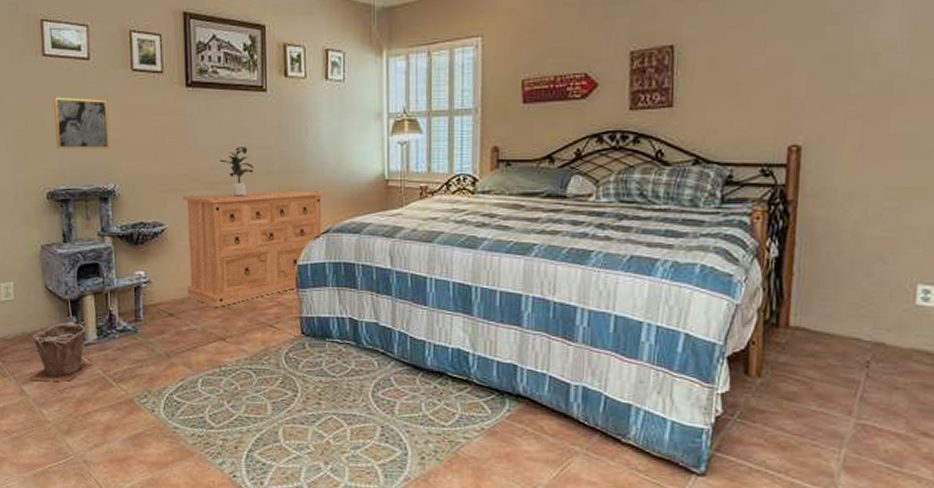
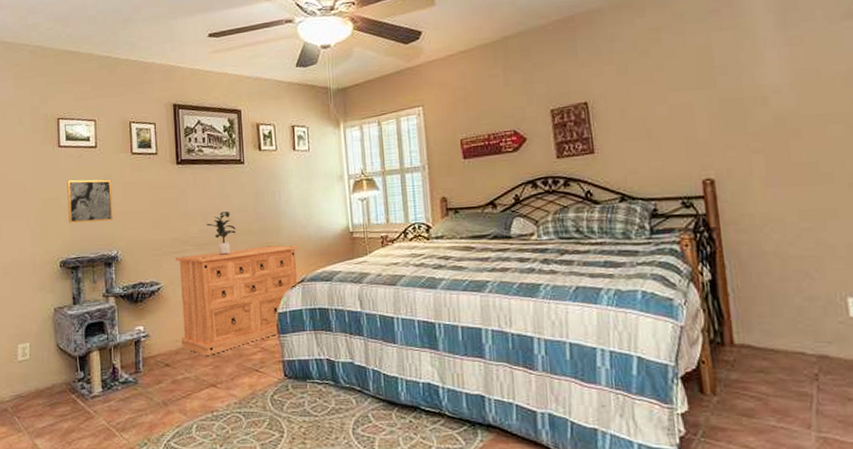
plant pot: present [28,321,94,382] -> none [40,376,99,434]

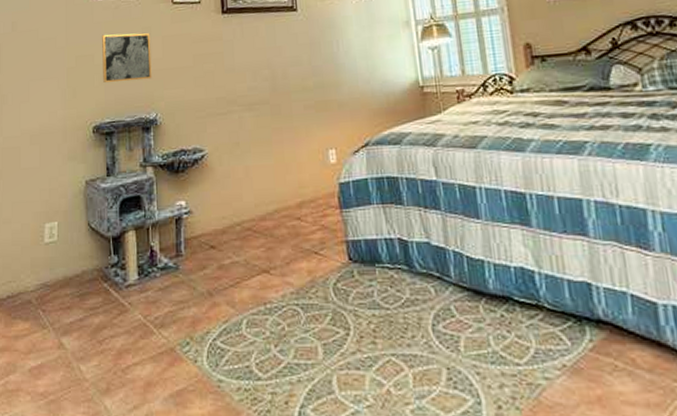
dresser: present [175,245,298,355] -> none [221,103,361,235]
potted plant: present [207,211,236,255] -> none [256,65,290,116]

